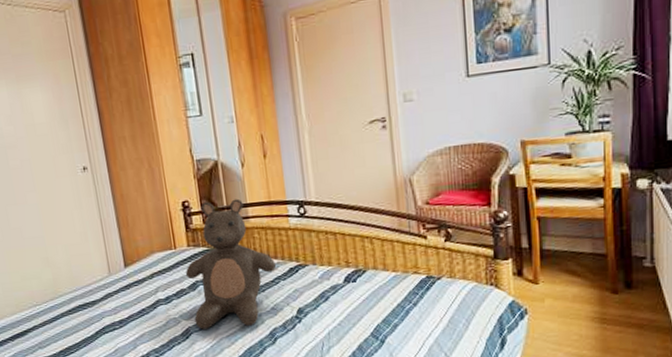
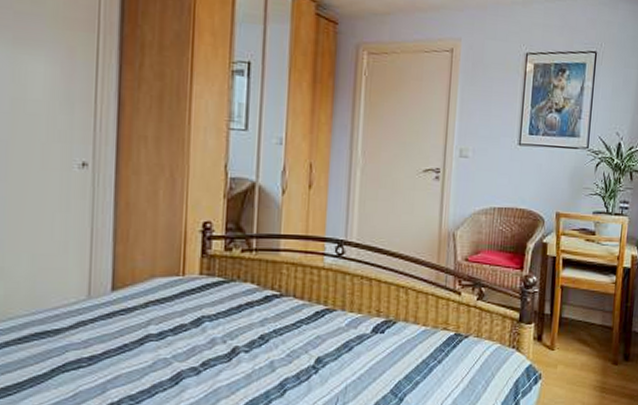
teddy bear: present [186,198,277,330] -> none [190,226,302,375]

